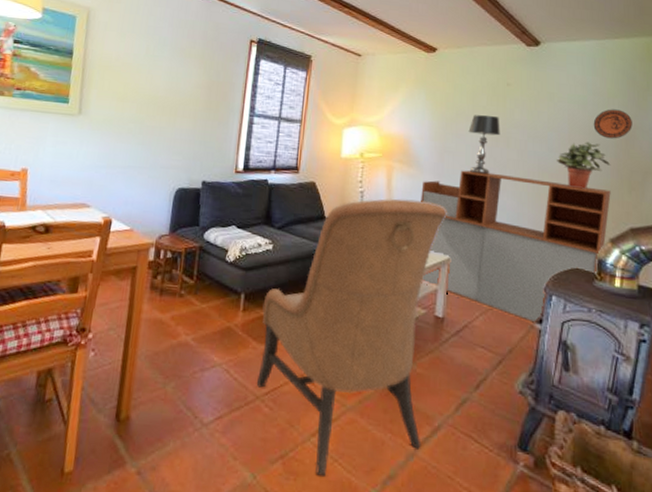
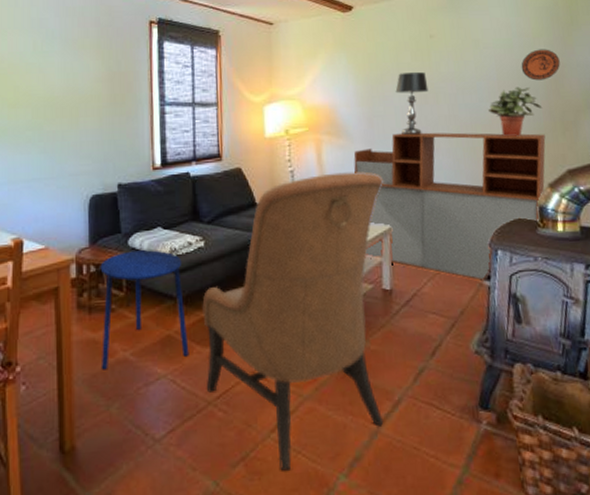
side table: none [164,244,251,350] -> present [100,250,189,370]

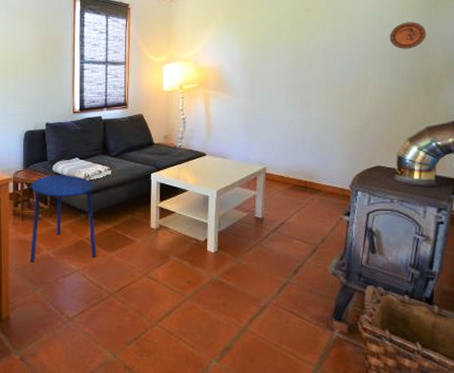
chair: present [202,172,384,471] -> none [108,121,260,352]
storage cabinet: present [353,132,546,282] -> none [236,91,408,217]
table lamp: present [395,72,429,136] -> none [274,40,304,93]
potted plant: present [487,86,543,137] -> none [356,54,407,97]

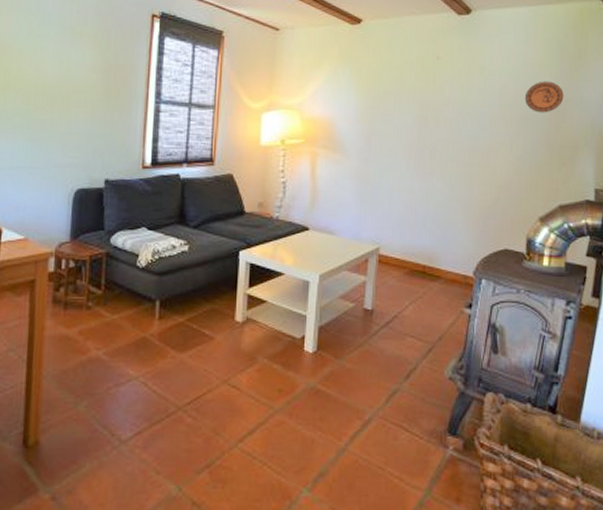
side table: present [31,175,97,263] -> none [73,249,164,367]

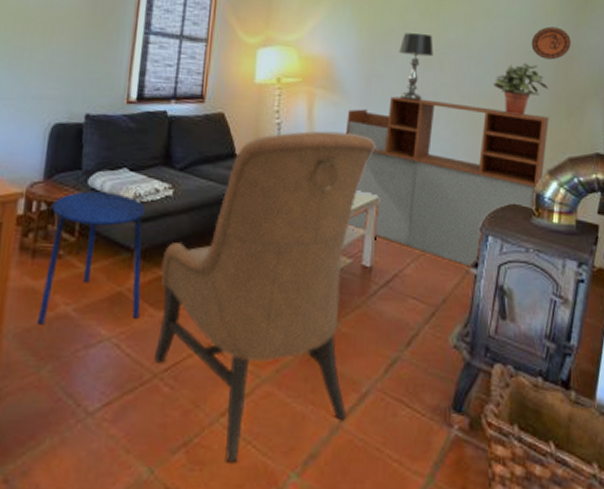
side table: none [73,249,164,367] -> present [38,191,146,325]
chair: none [178,187,375,481] -> present [155,130,375,463]
storage cabinet: none [347,153,541,309] -> present [346,96,549,269]
table lamp: none [396,92,430,157] -> present [399,33,433,102]
potted plant: none [486,117,542,167] -> present [492,63,549,116]

